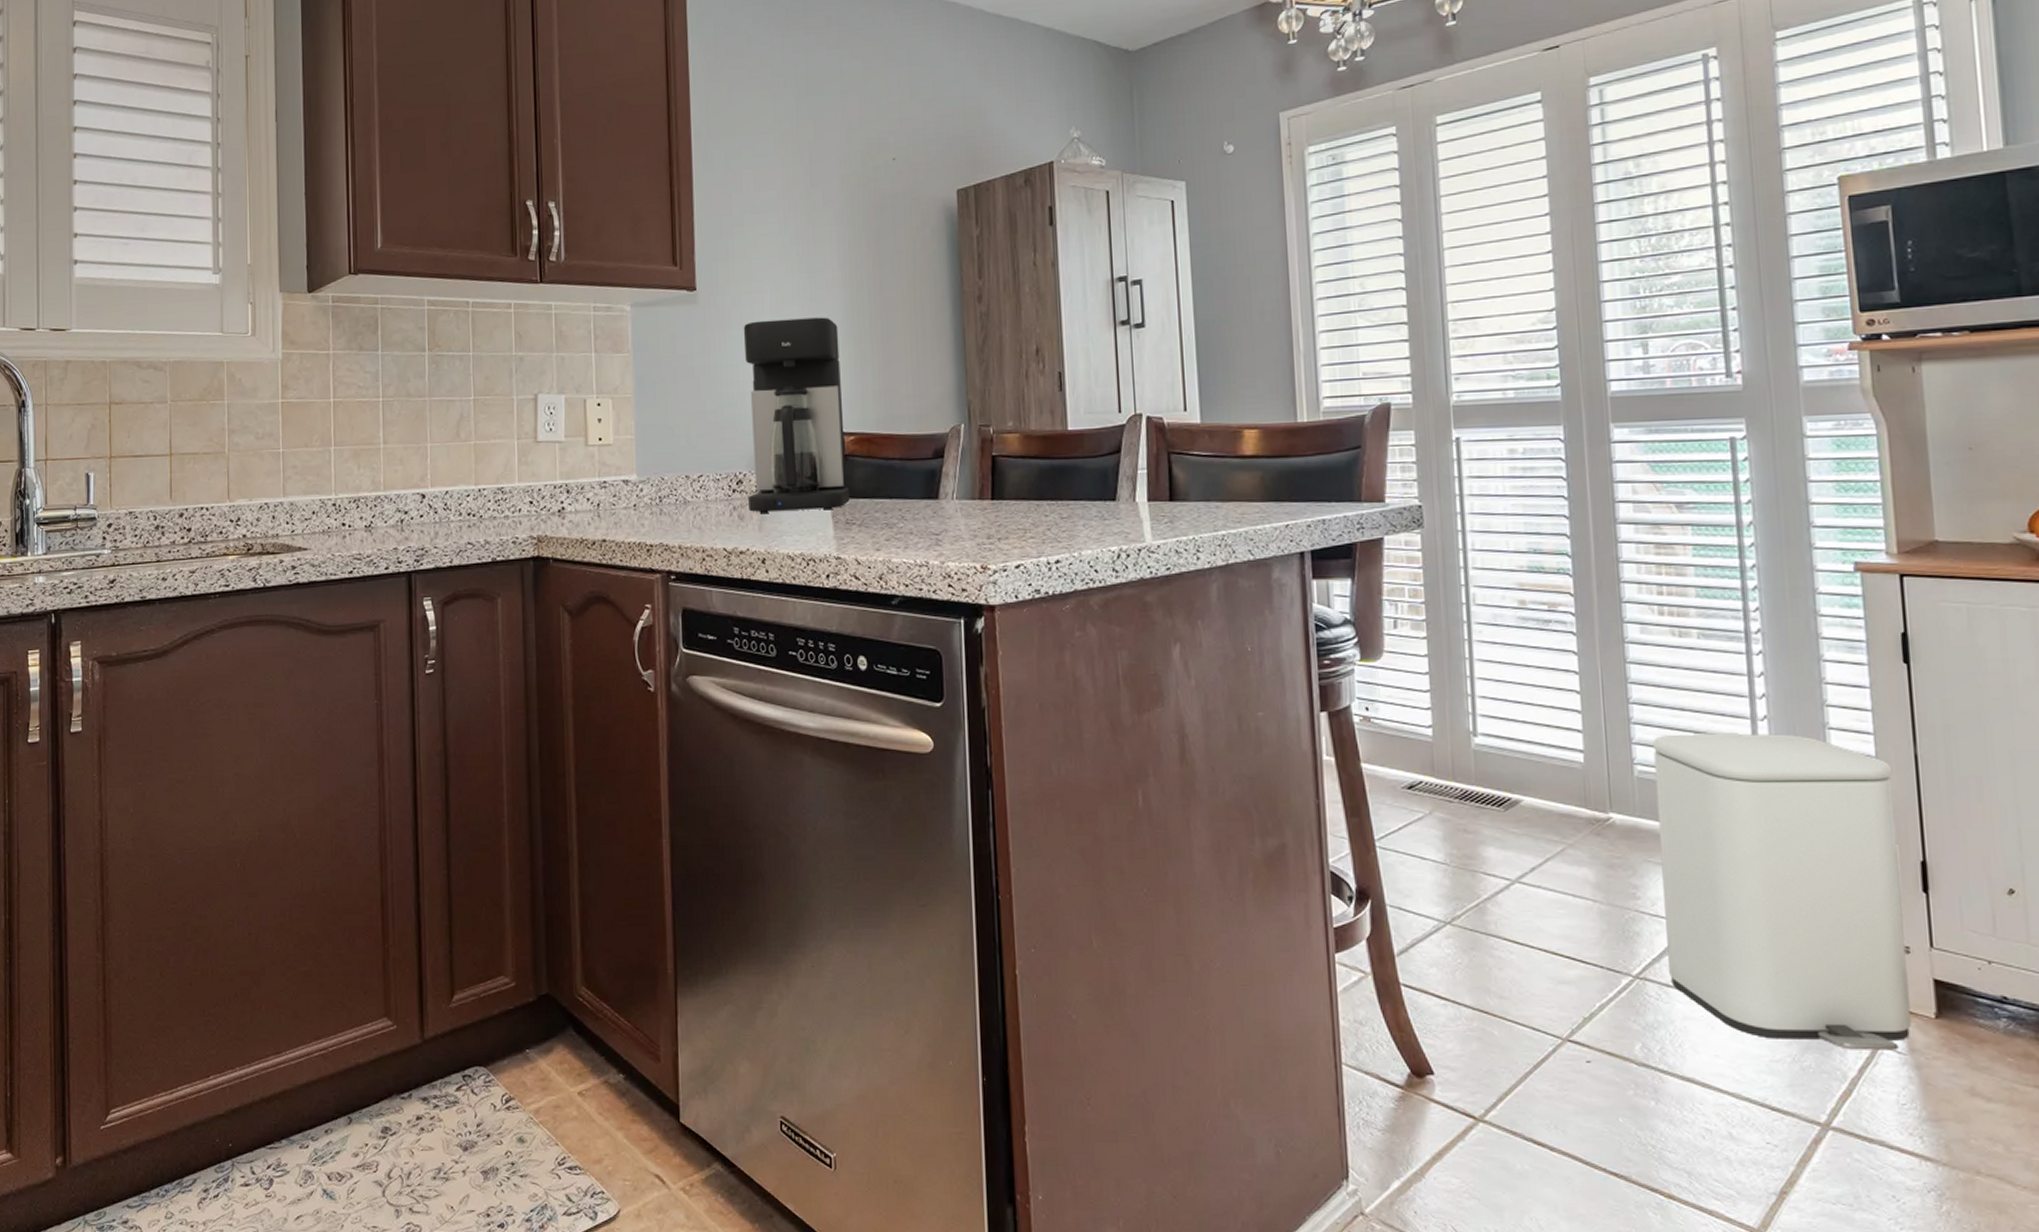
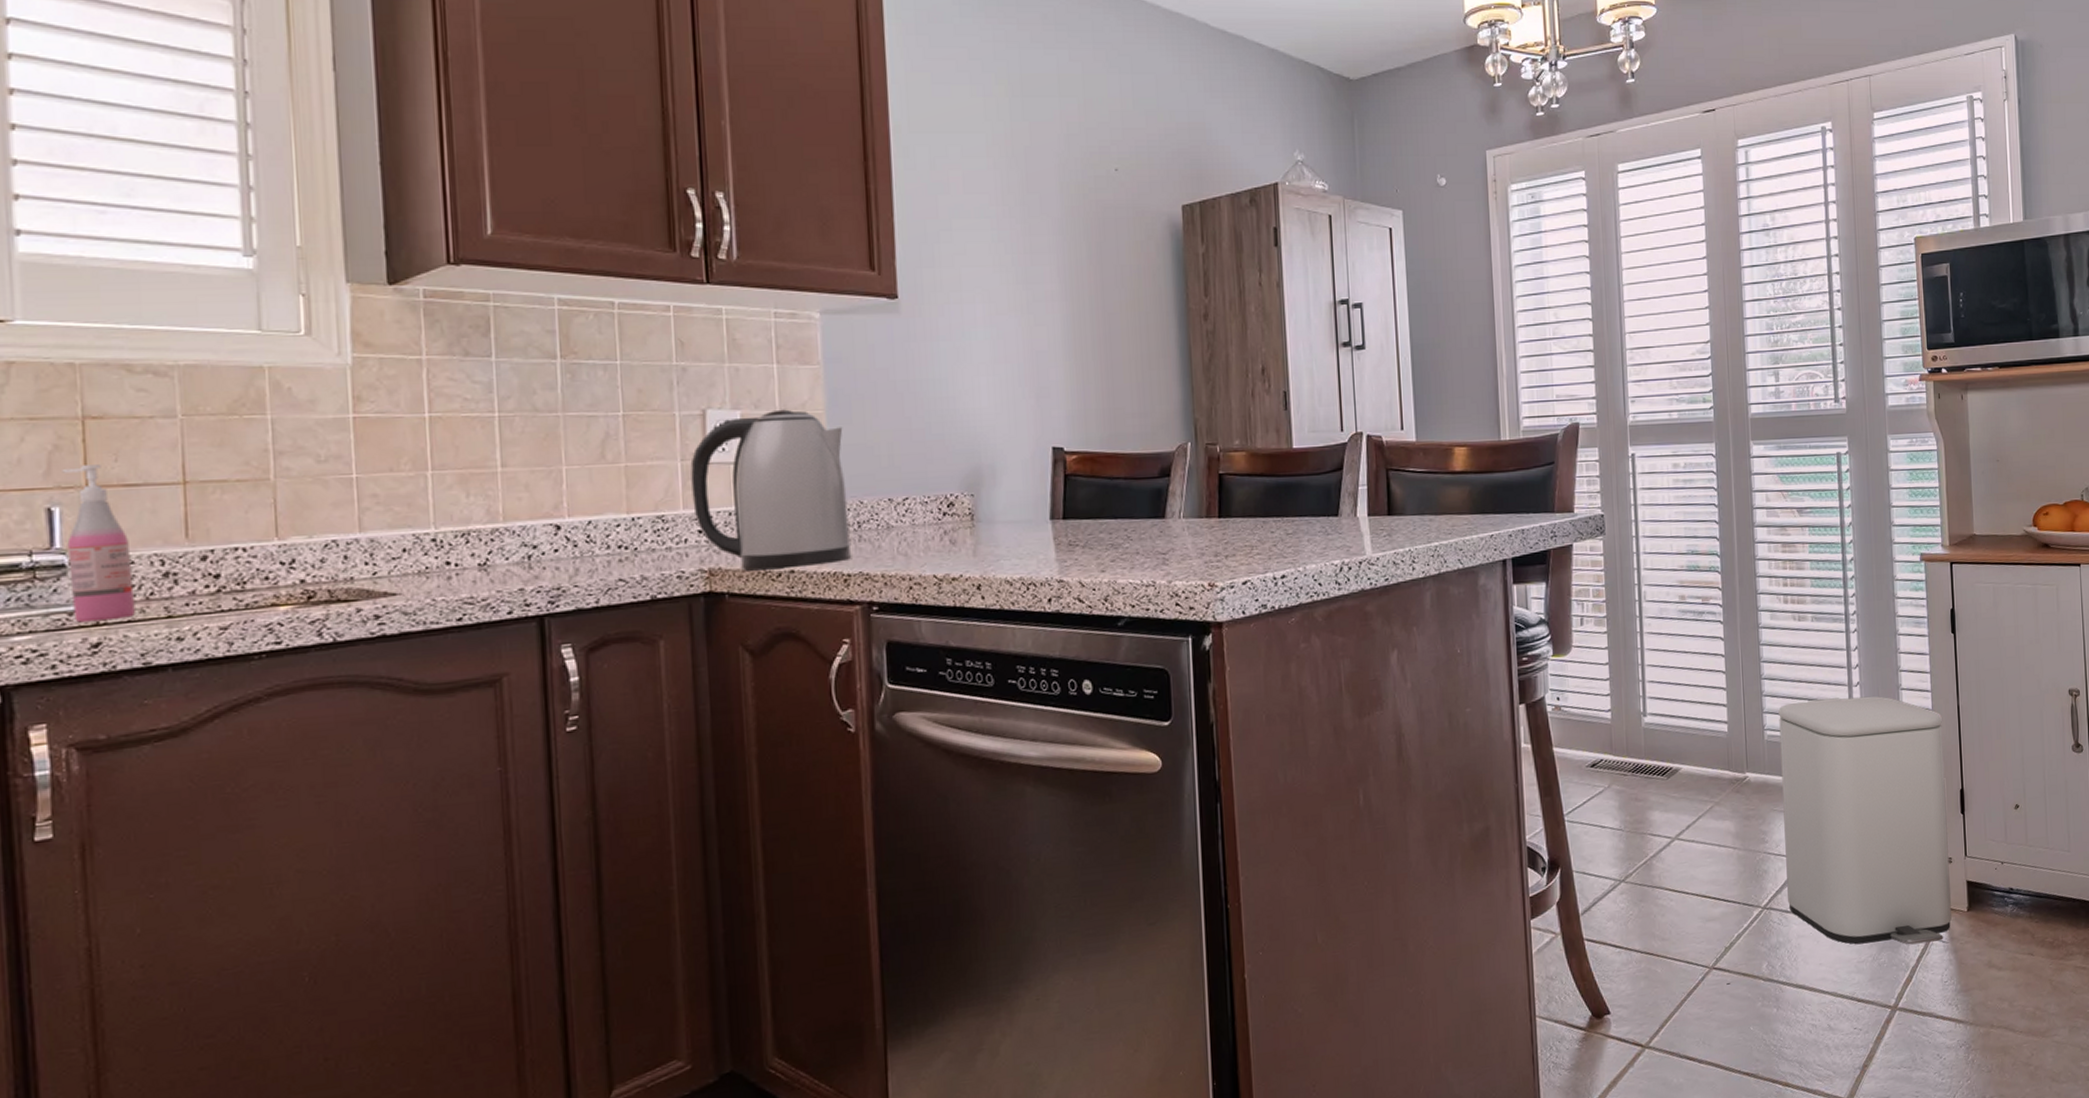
soap dispenser: none [96,440,137,563] -> present [62,464,135,623]
kettle: none [524,393,654,539] -> present [690,409,852,571]
coffee maker: present [743,317,850,513] -> none [952,331,1073,537]

